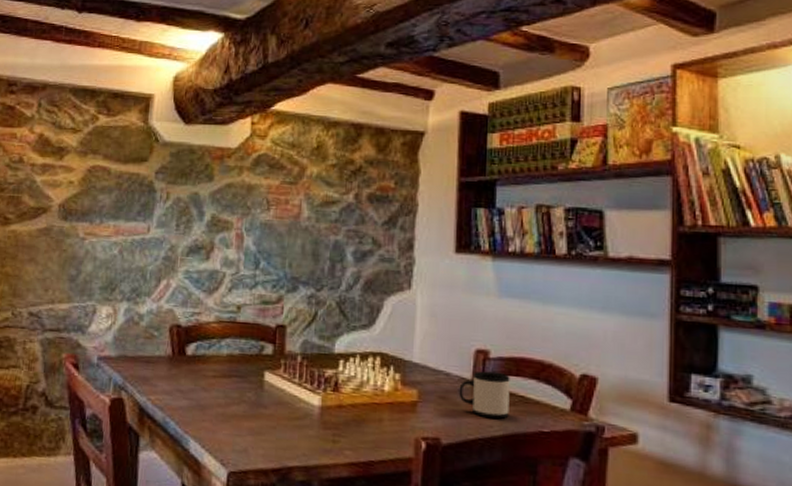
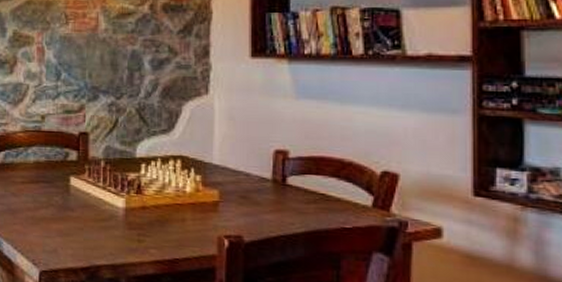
mug: present [459,371,510,419] -> none [259,170,310,216]

